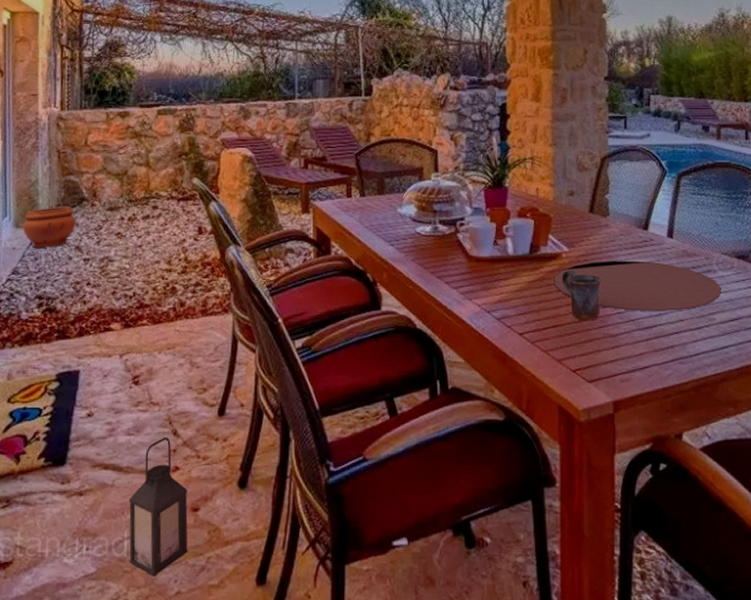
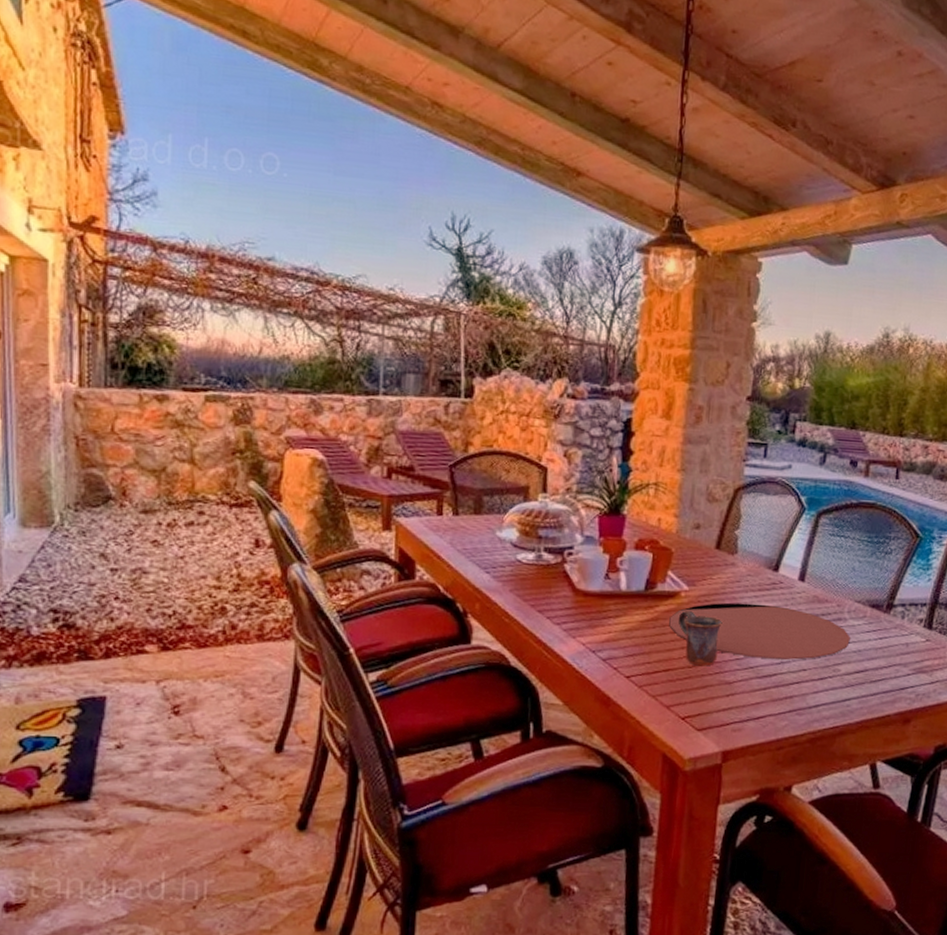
planter pot: present [23,206,77,249] -> none [31,504,101,554]
lantern: present [128,436,188,577] -> none [166,773,237,921]

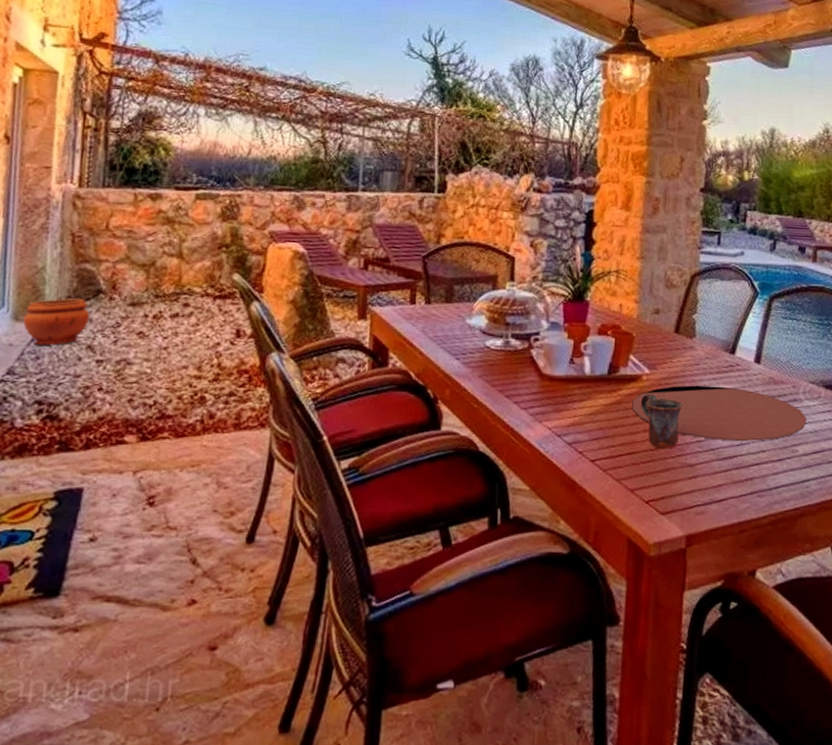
planter pot: none [31,504,101,554] -> present [23,298,90,347]

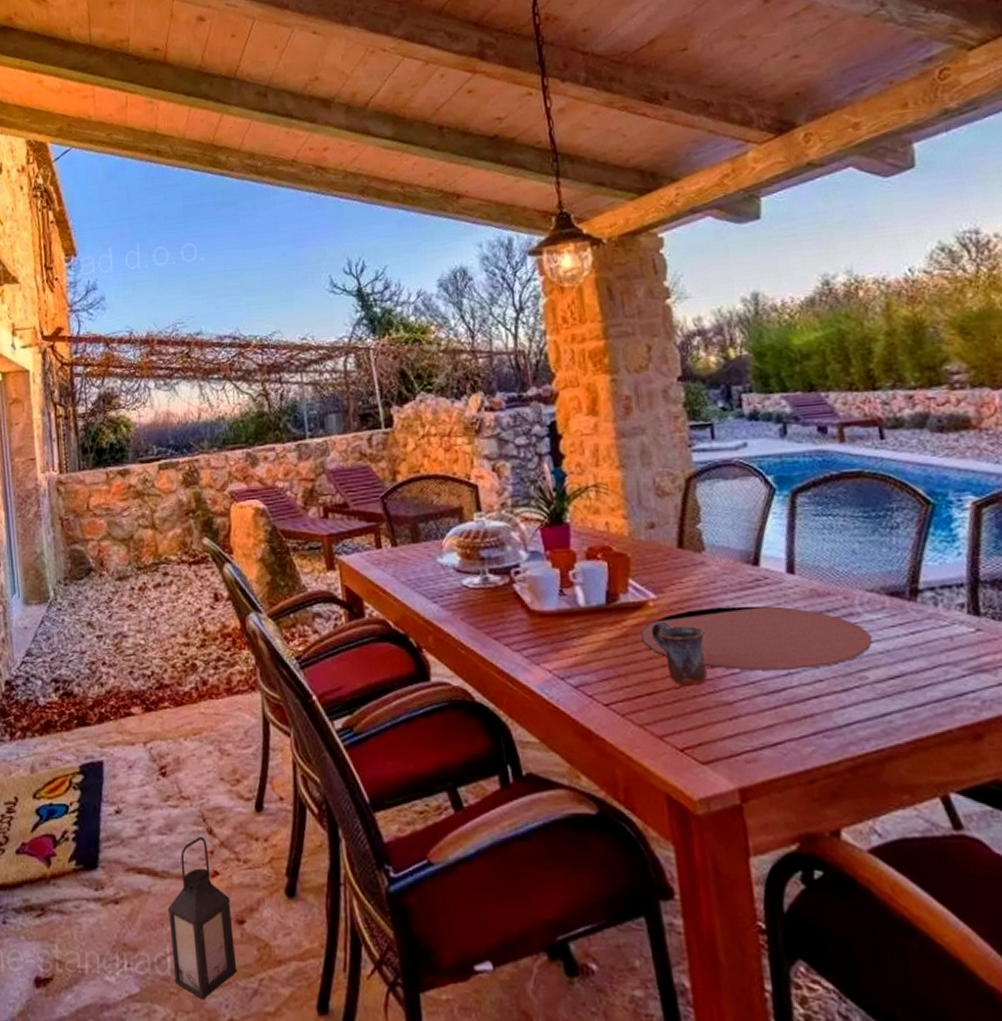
planter pot: present [23,298,90,347] -> none [32,578,86,627]
lantern: none [129,565,205,724] -> present [167,836,237,1000]

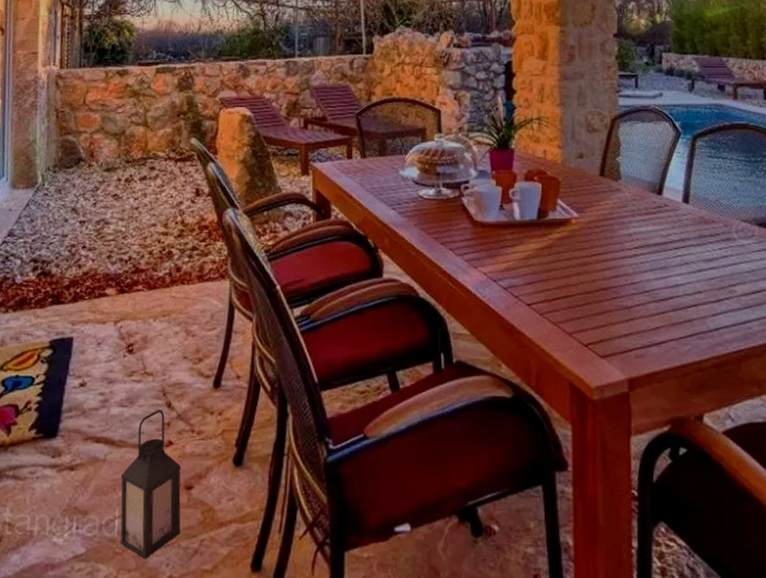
placemat: present [641,605,872,671] -> none [563,227,742,282]
mug: present [651,621,707,686] -> none [571,236,614,292]

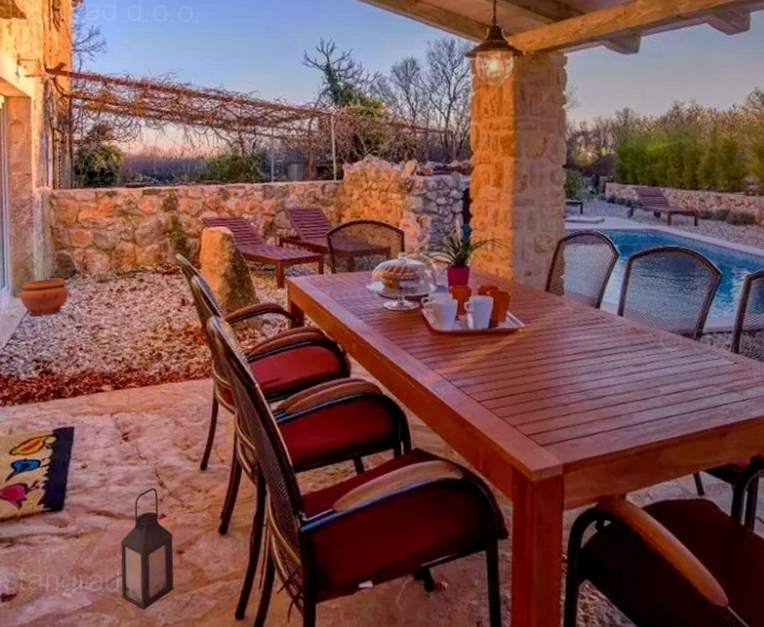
planter pot: none [19,167,73,211] -> present [20,278,69,317]

